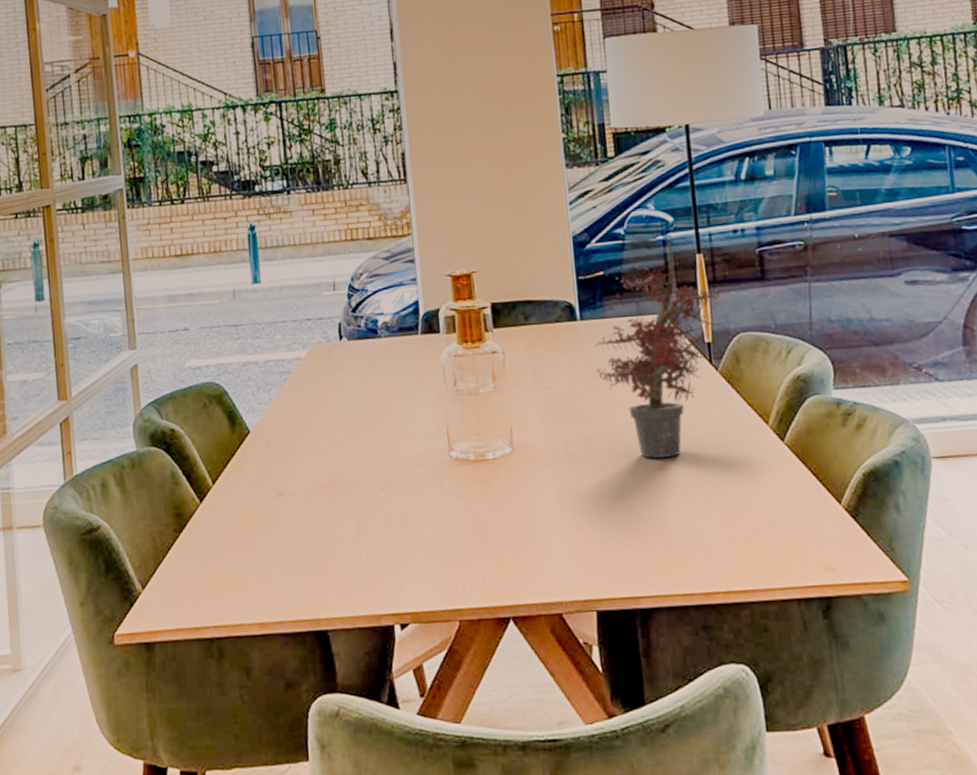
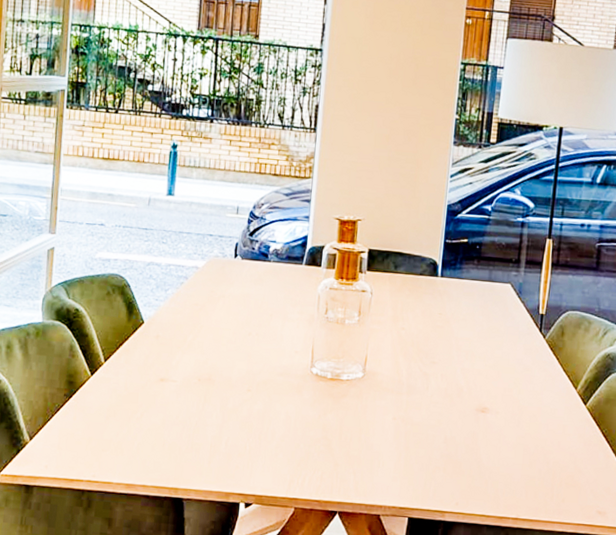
potted plant: present [595,233,722,459] -> none [446,216,562,403]

